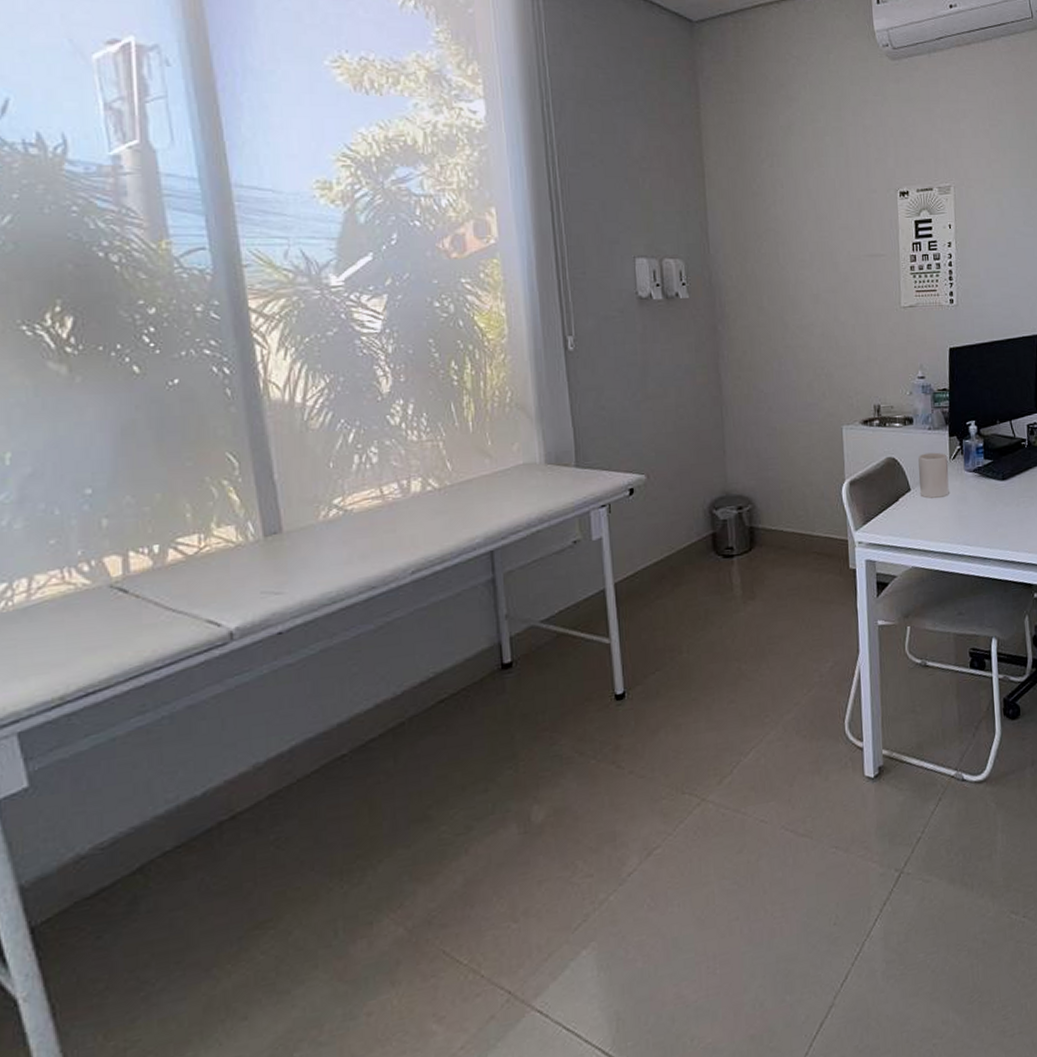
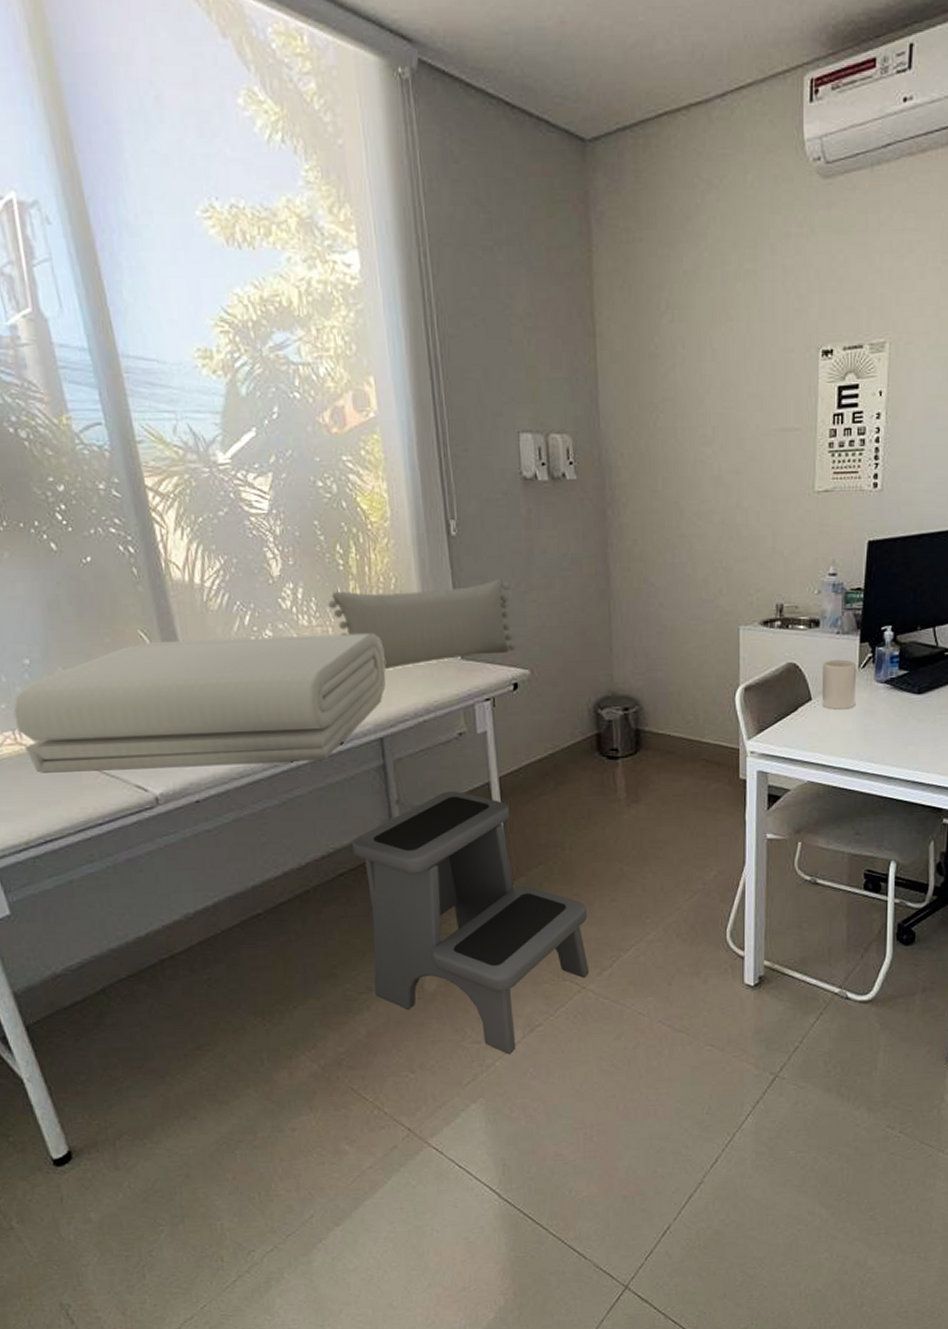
towel: none [64,446,499,615] -> present [13,633,386,773]
pillow: none [439,389,633,482] -> present [327,578,517,670]
step stool: none [456,600,710,885] -> present [352,790,590,1054]

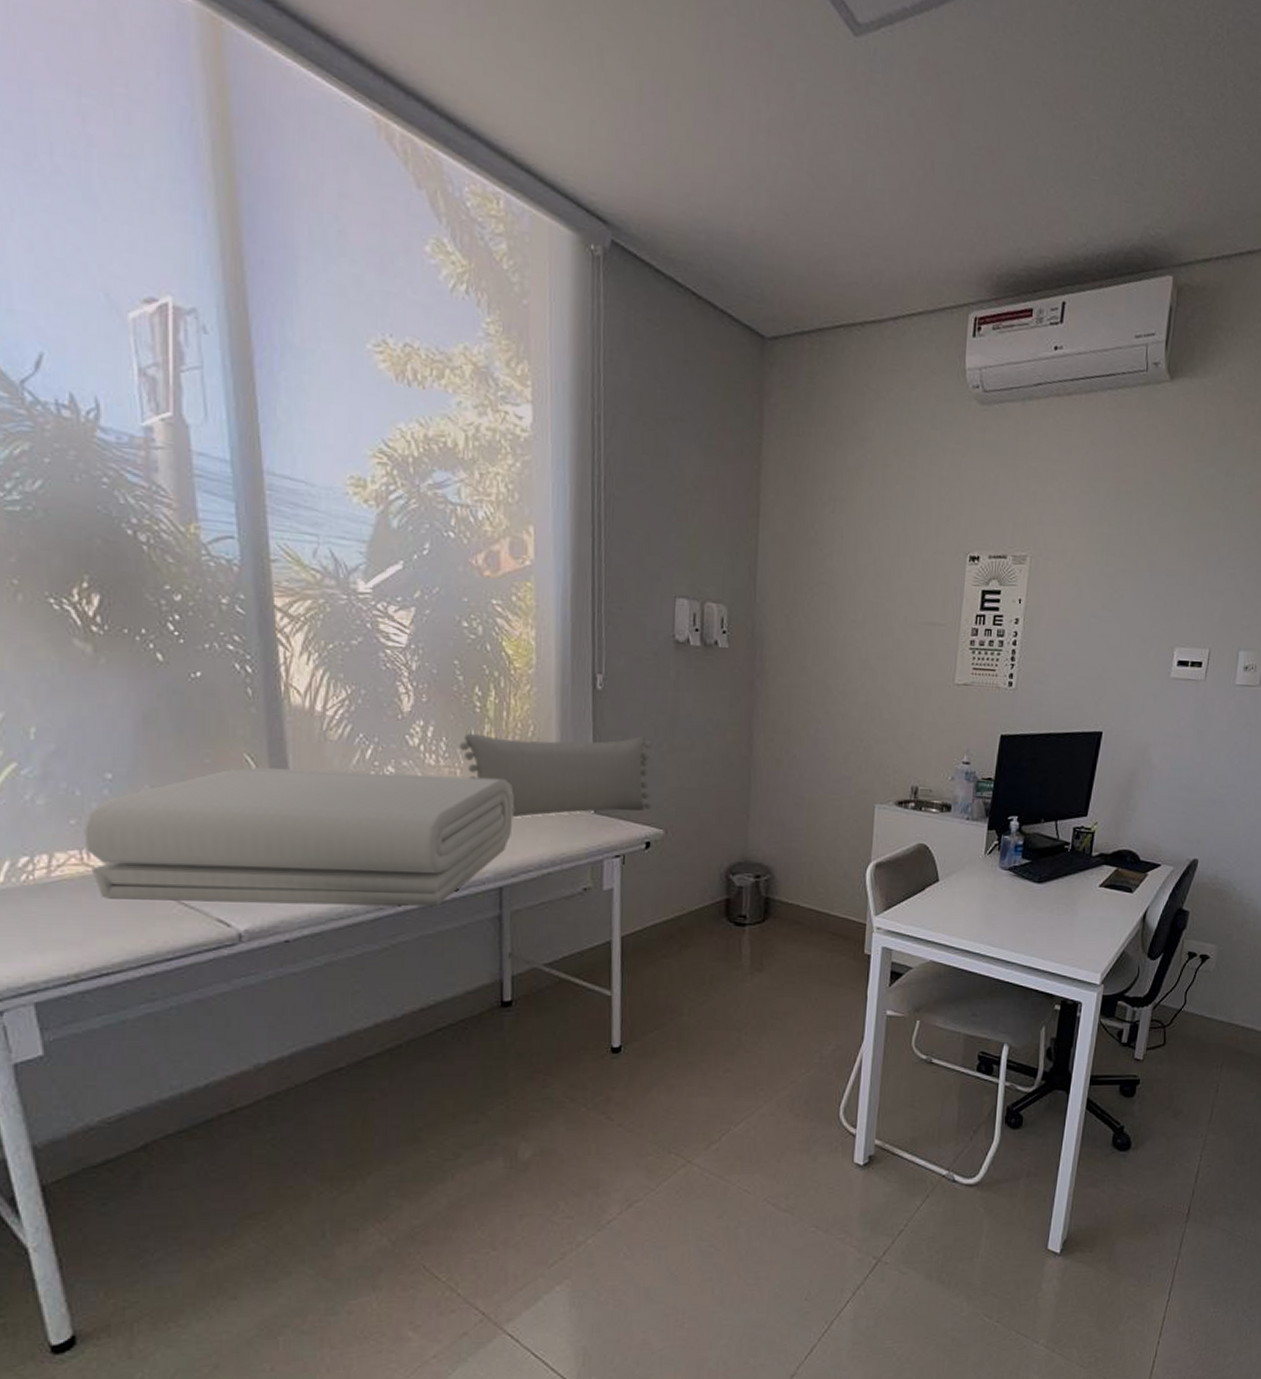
step stool: present [352,790,590,1054] -> none [456,947,700,1231]
mug: present [821,659,857,710] -> none [948,844,983,893]

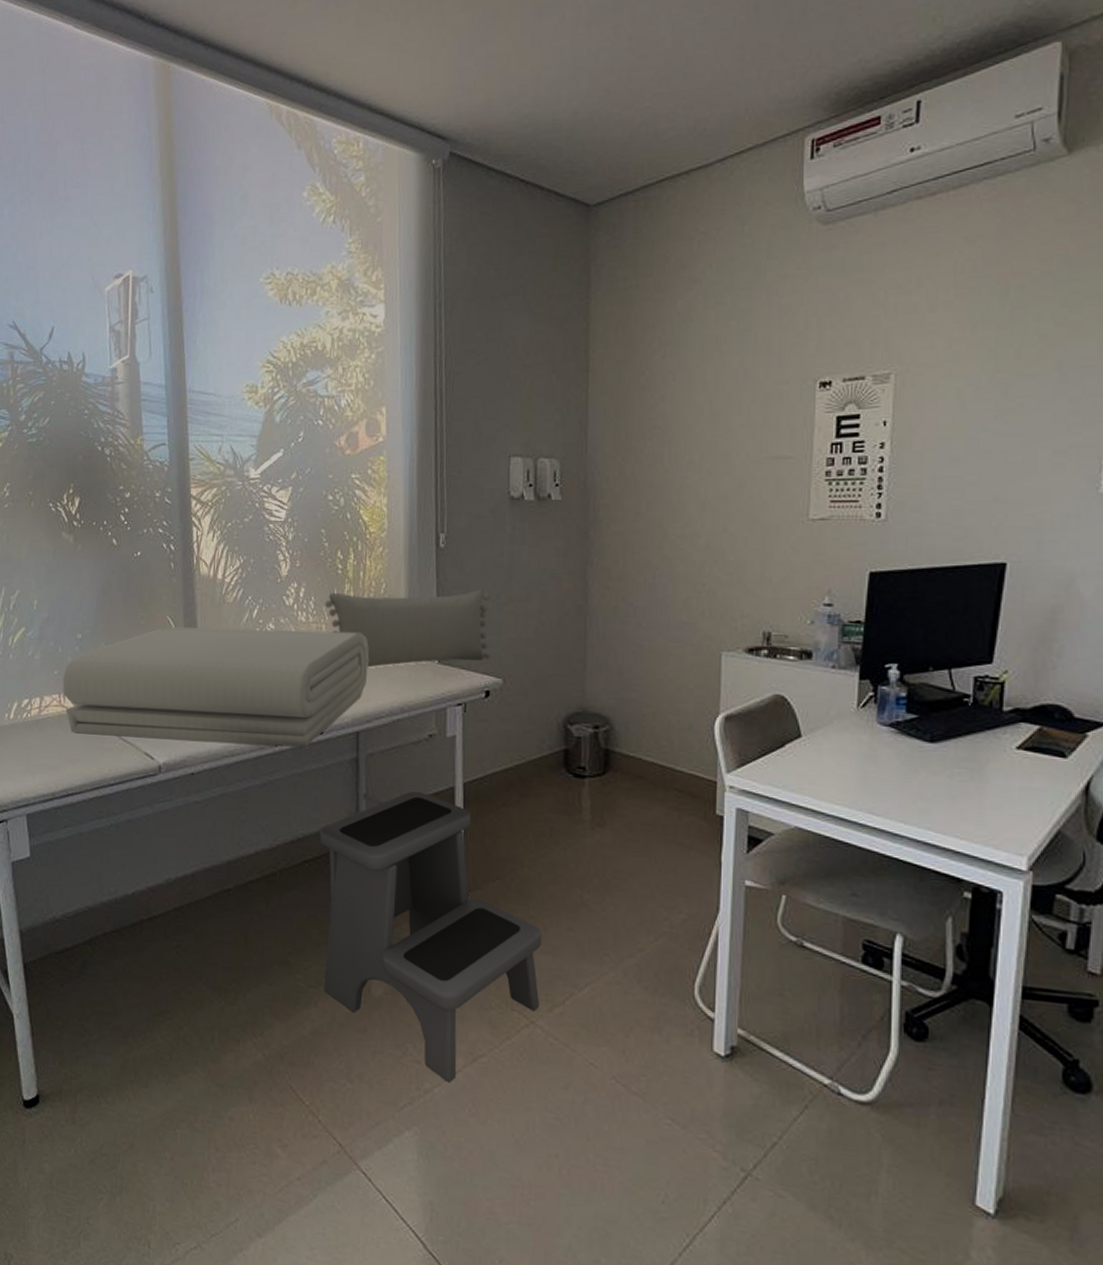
step stool: none [456,947,700,1231] -> present [320,790,542,1082]

